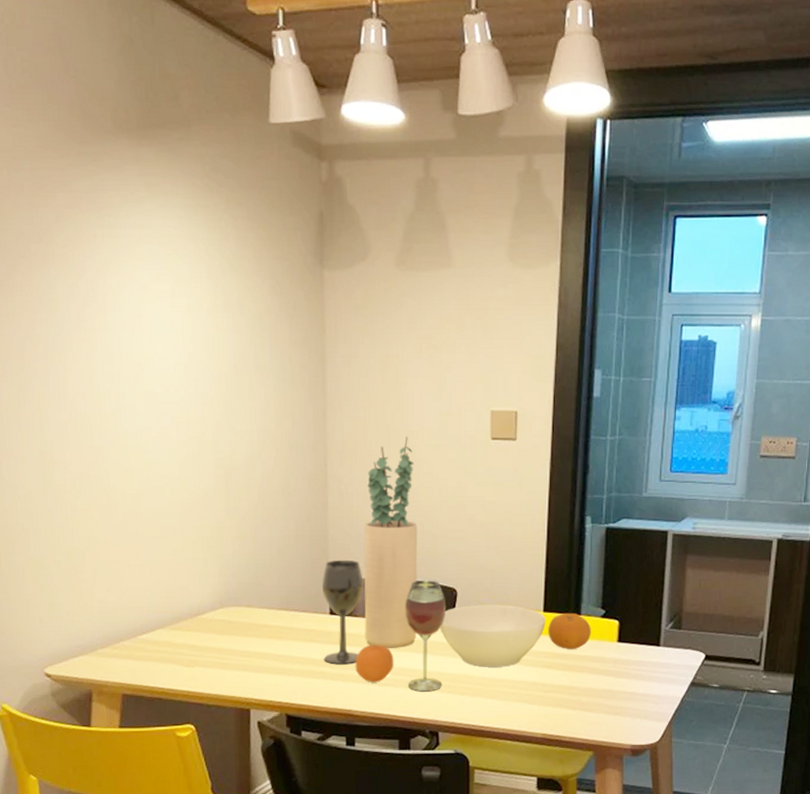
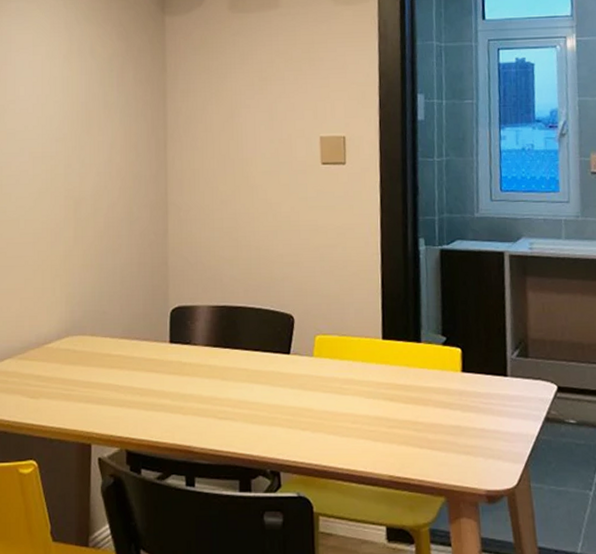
wine glass: present [321,559,364,665] -> none [162,286,202,396]
fruit: present [355,644,394,683] -> none [194,374,233,416]
vase: present [363,436,418,648] -> none [202,164,255,379]
wineglass: present [405,580,446,692] -> none [243,306,284,427]
bowl: present [440,604,546,667] -> none [278,331,386,400]
fruit: present [548,613,592,649] -> none [388,340,434,380]

